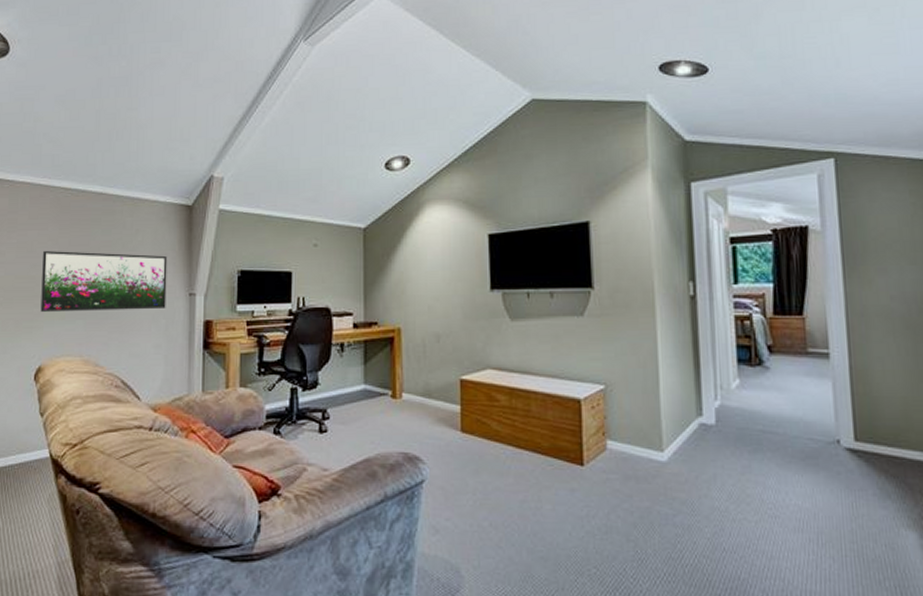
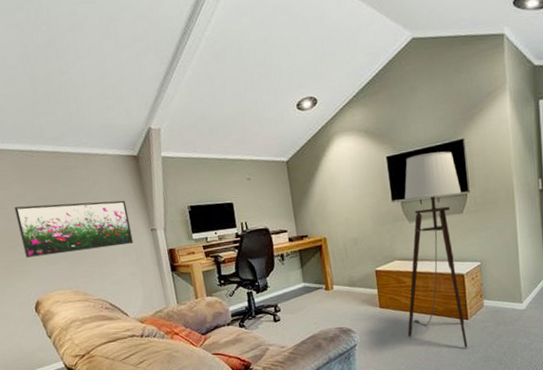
floor lamp: none [496,234,584,508] -> present [404,151,468,348]

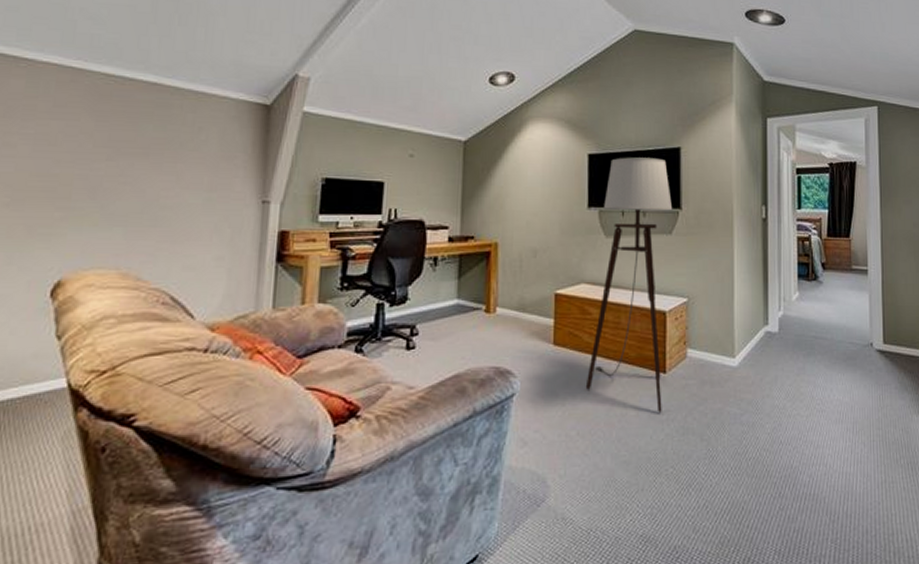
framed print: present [15,200,134,258] -> none [64,146,237,218]

